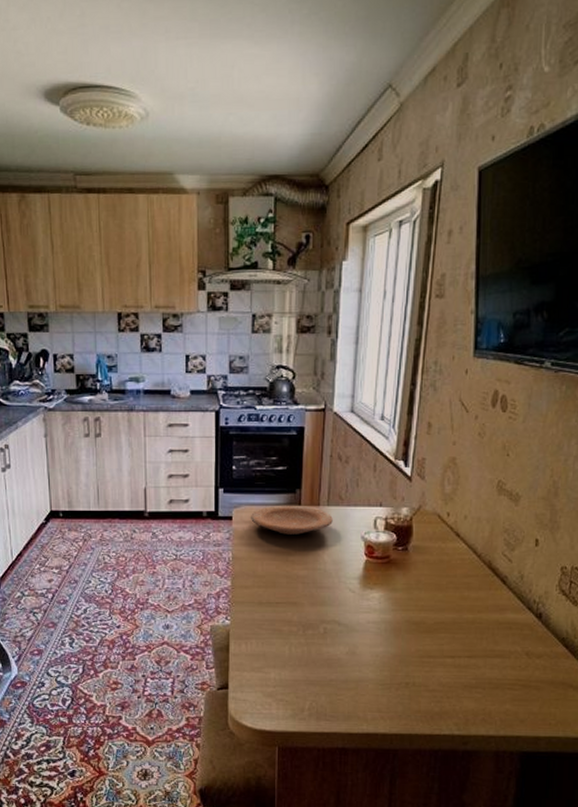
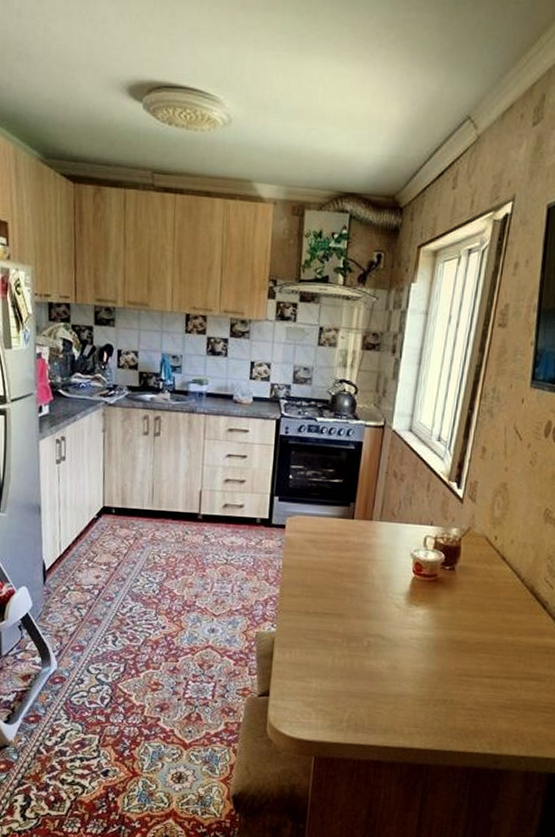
plate: present [250,505,333,535] -> none [303,517,384,548]

